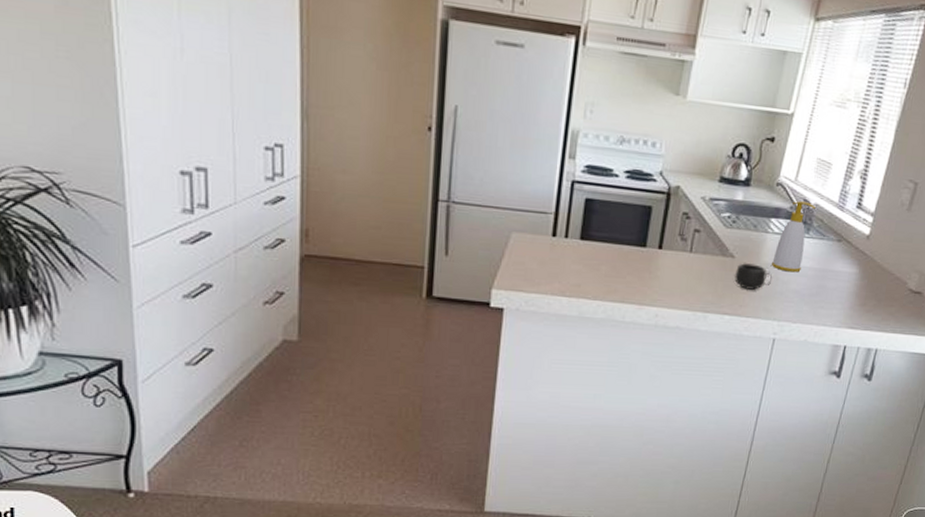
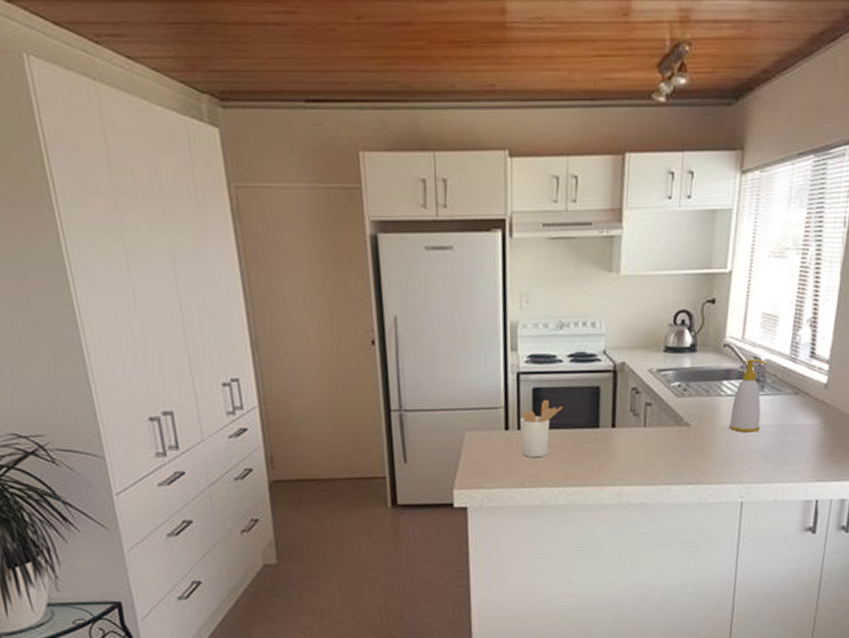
utensil holder: none [566,211,613,269] -> present [520,399,563,458]
mug: present [734,262,773,290] -> none [693,428,732,456]

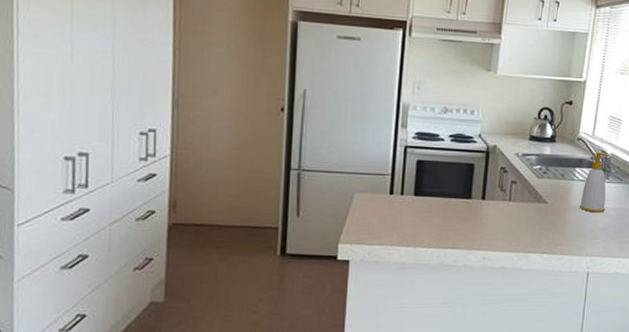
utensil holder: present [520,399,563,458] -> none [402,170,442,221]

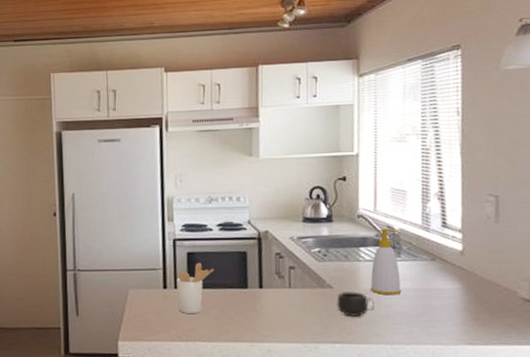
utensil holder: none [402,170,442,221] -> present [176,262,215,315]
mug: none [549,206,582,230] -> present [336,290,375,317]

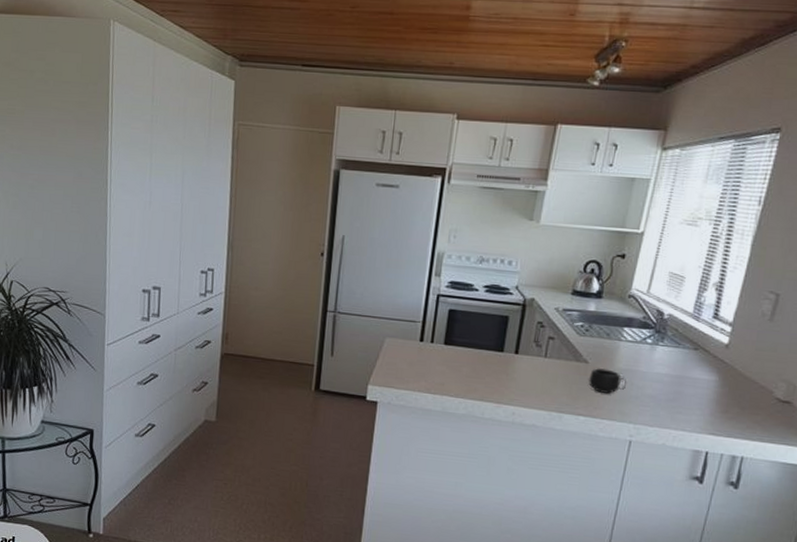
utensil holder: present [176,262,215,315] -> none [431,320,474,370]
soap bottle: present [370,227,402,296] -> none [626,311,669,379]

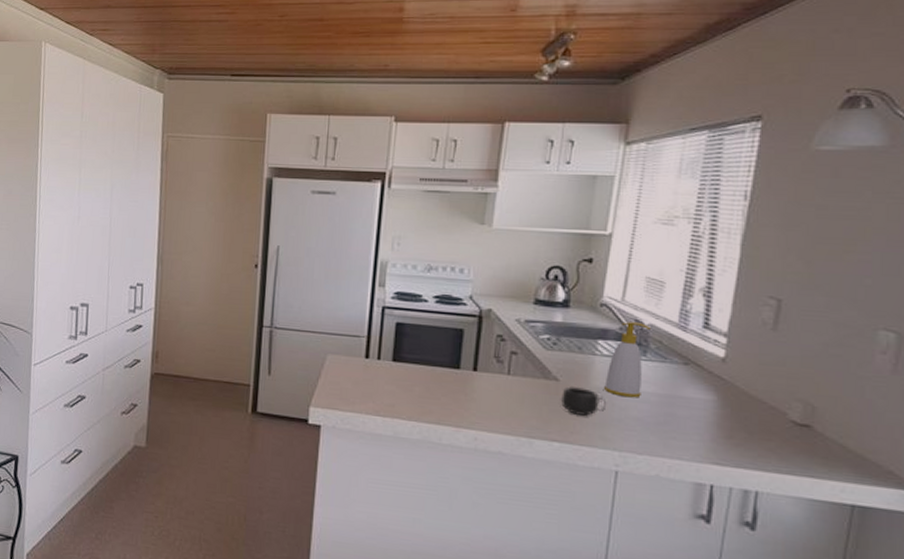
soap bottle: none [626,311,669,379] -> present [604,321,651,398]

